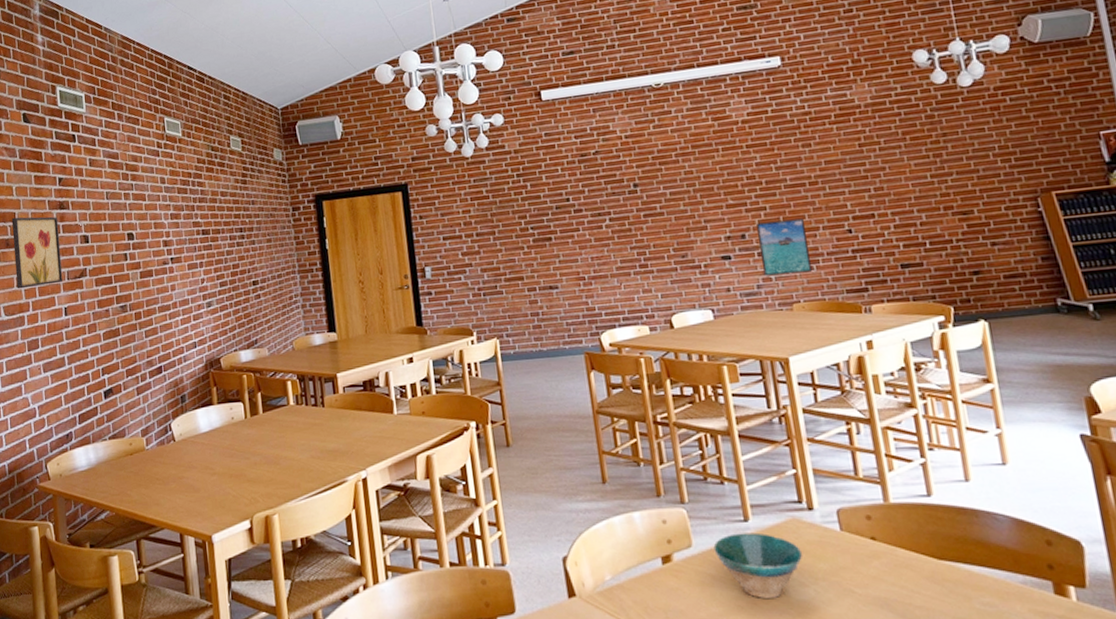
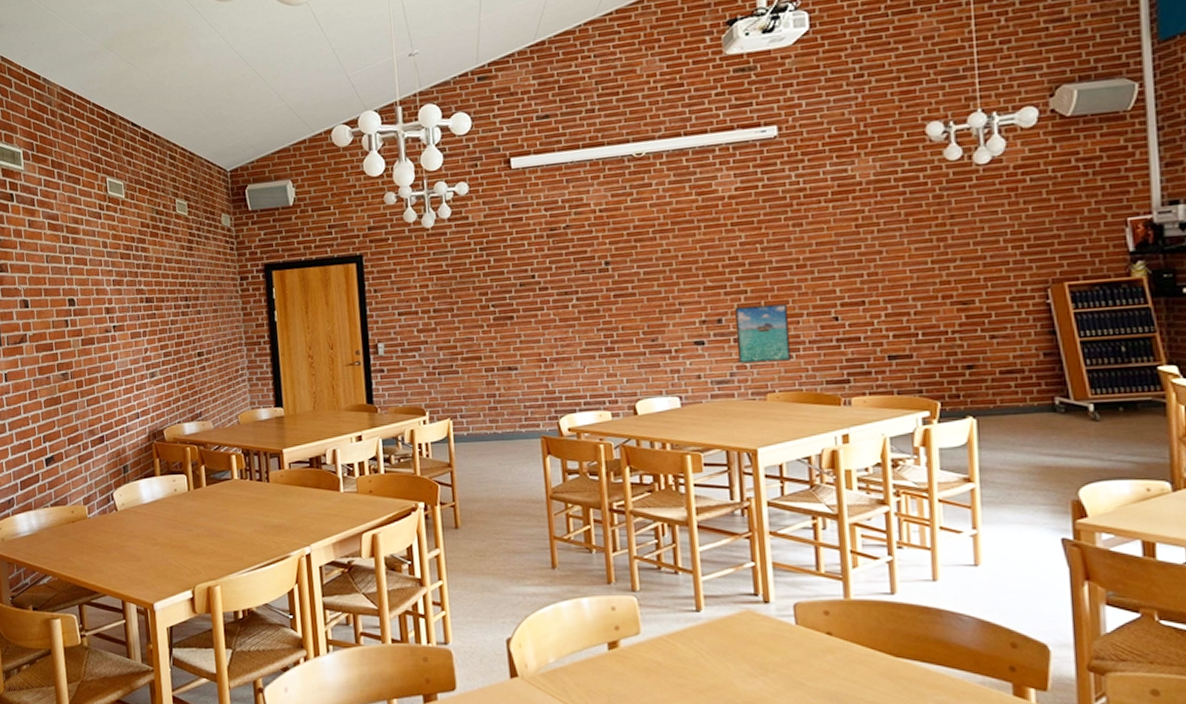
bowl: present [713,532,803,598] -> none [662,623,755,687]

